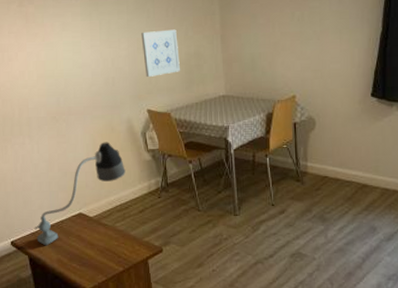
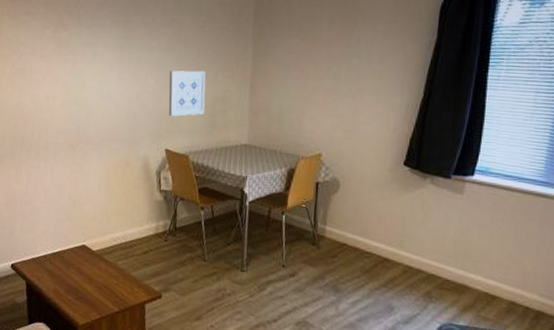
desk lamp: present [34,142,126,246] -> none [36,176,135,274]

